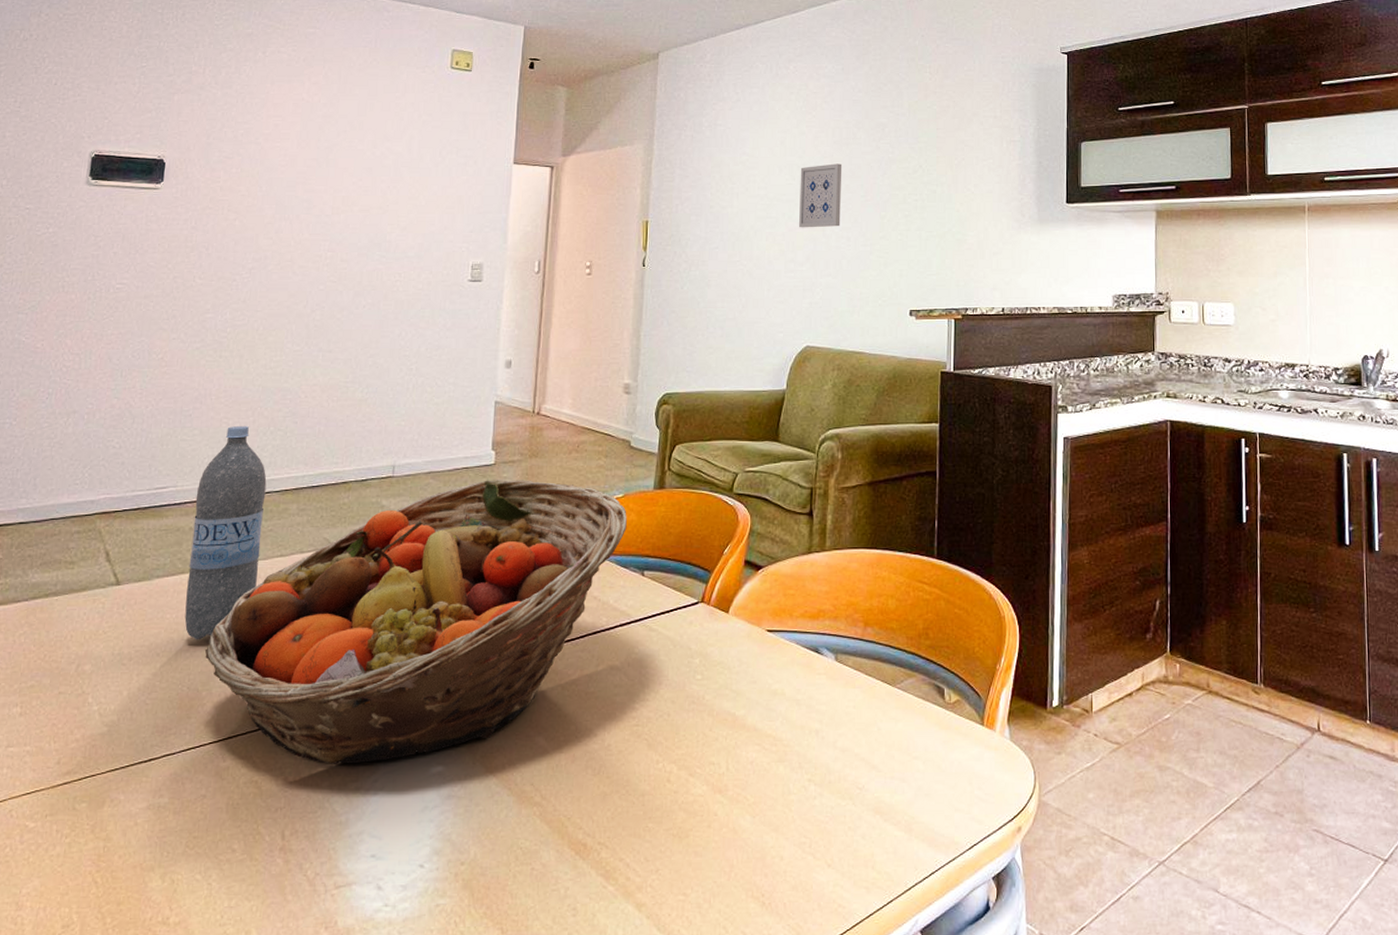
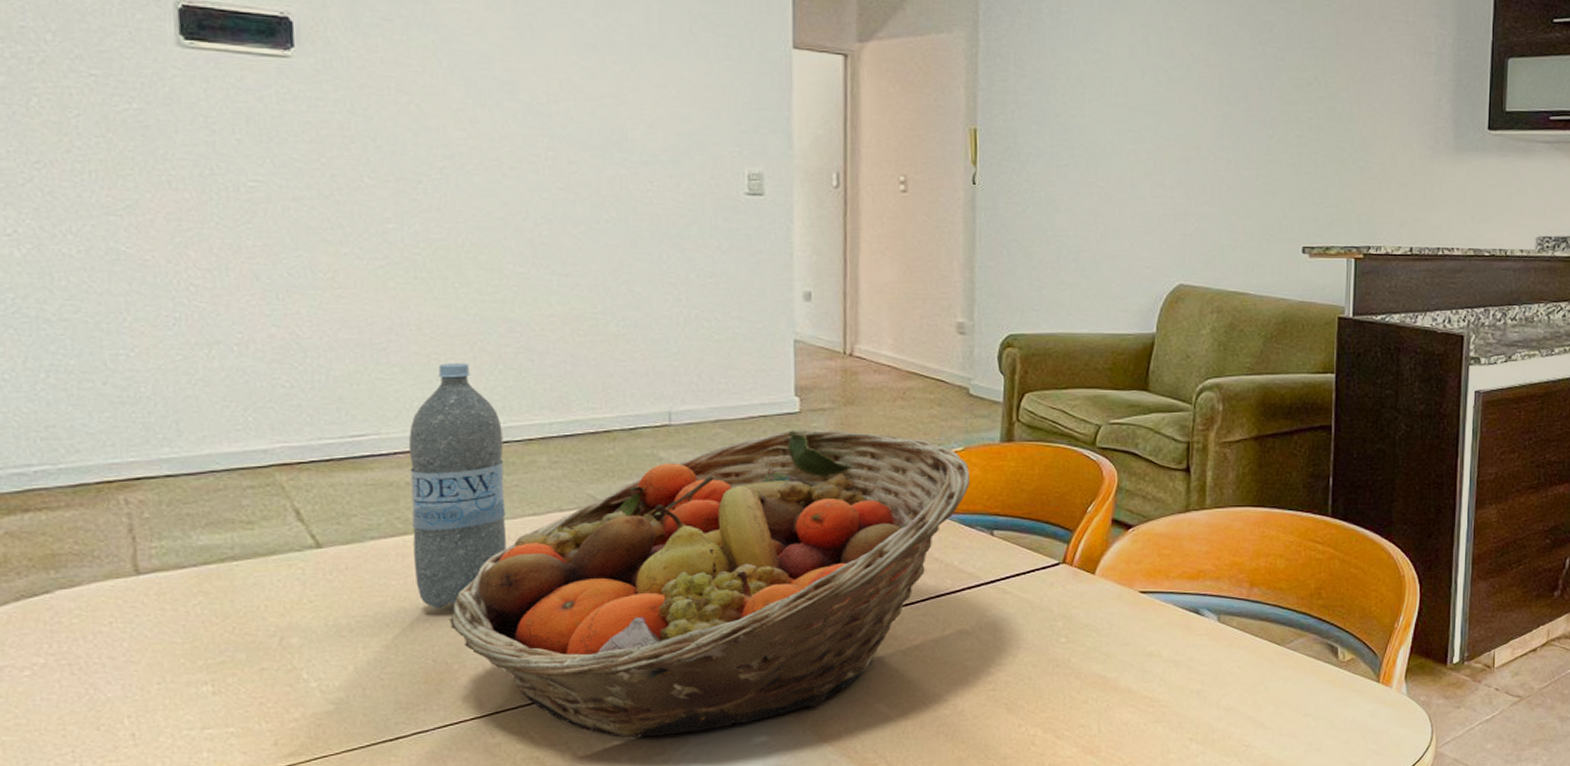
wall art: present [799,163,842,228] -> none [1168,69,1221,146]

